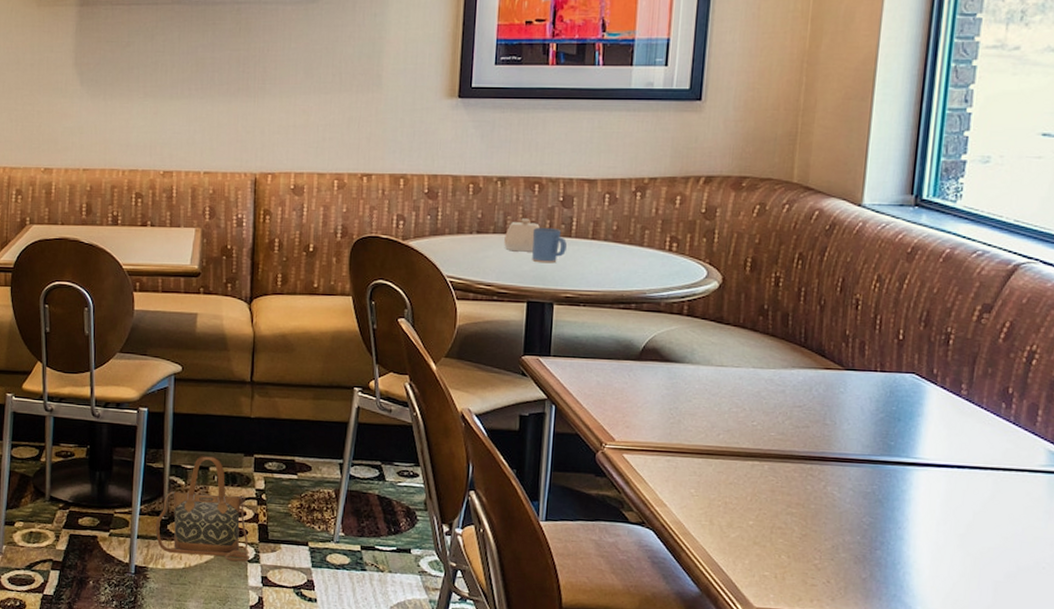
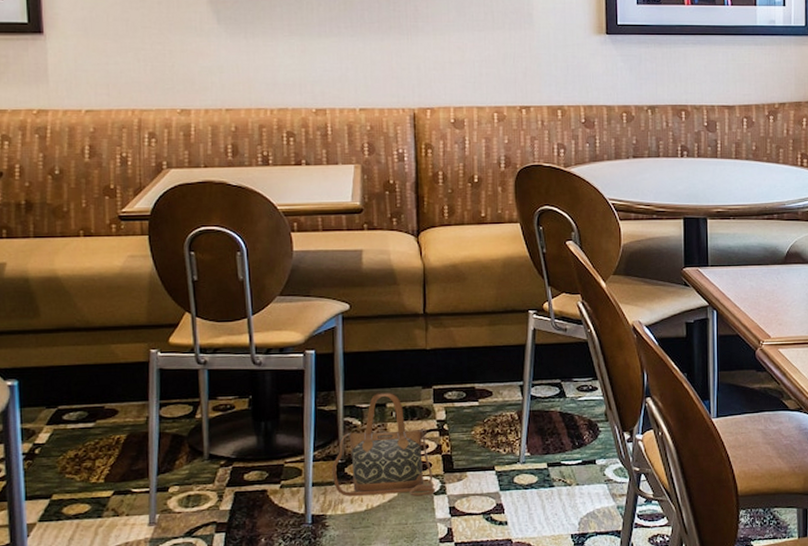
sugar bowl: present [504,218,540,253] -> none [659,143,689,174]
mug: present [532,227,567,264] -> none [683,150,714,182]

